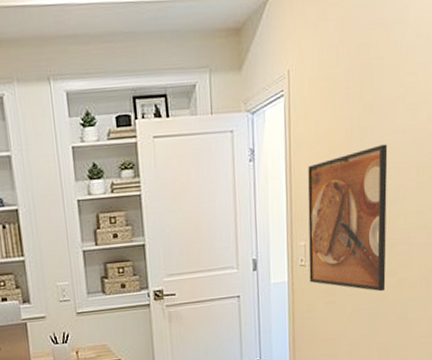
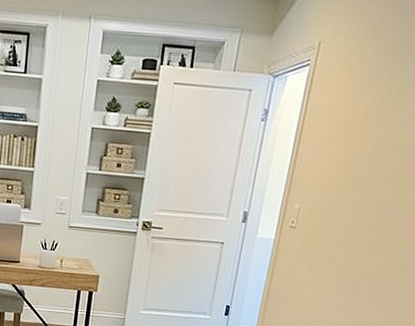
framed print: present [307,144,388,292] -> none [296,127,408,269]

